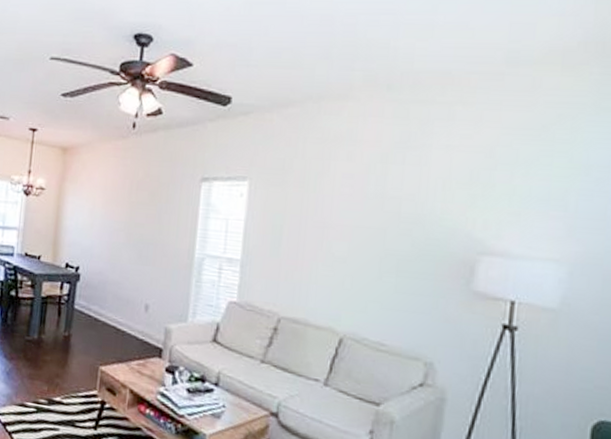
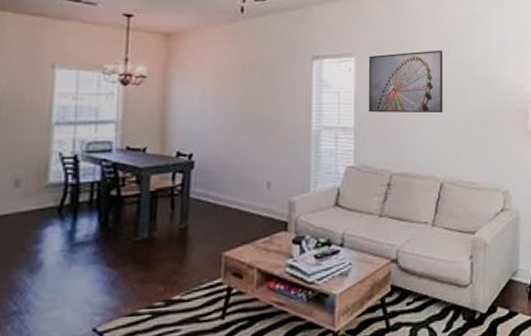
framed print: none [259,178,360,255] -> present [368,50,443,113]

